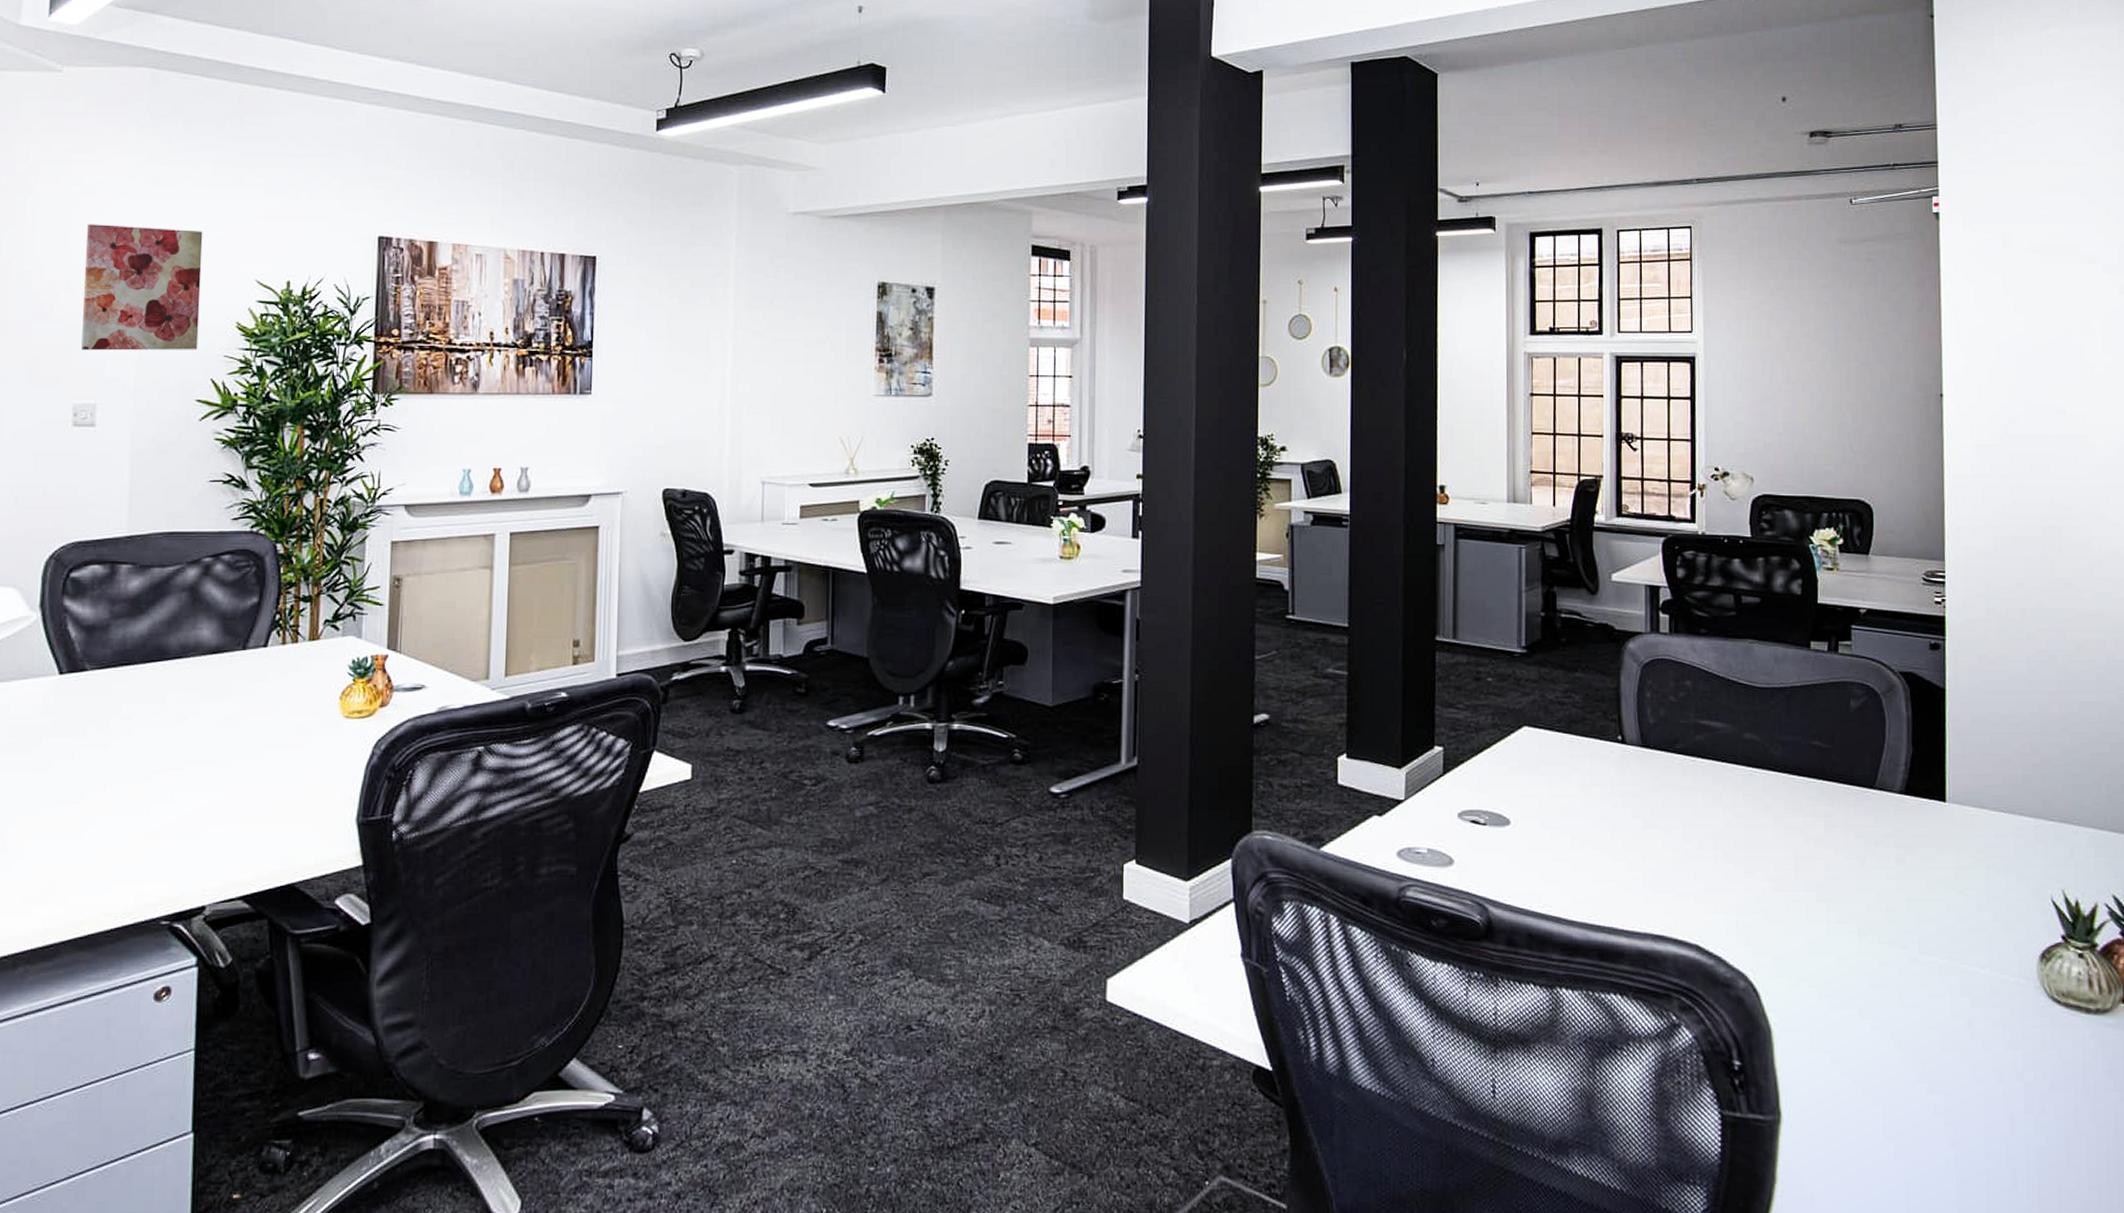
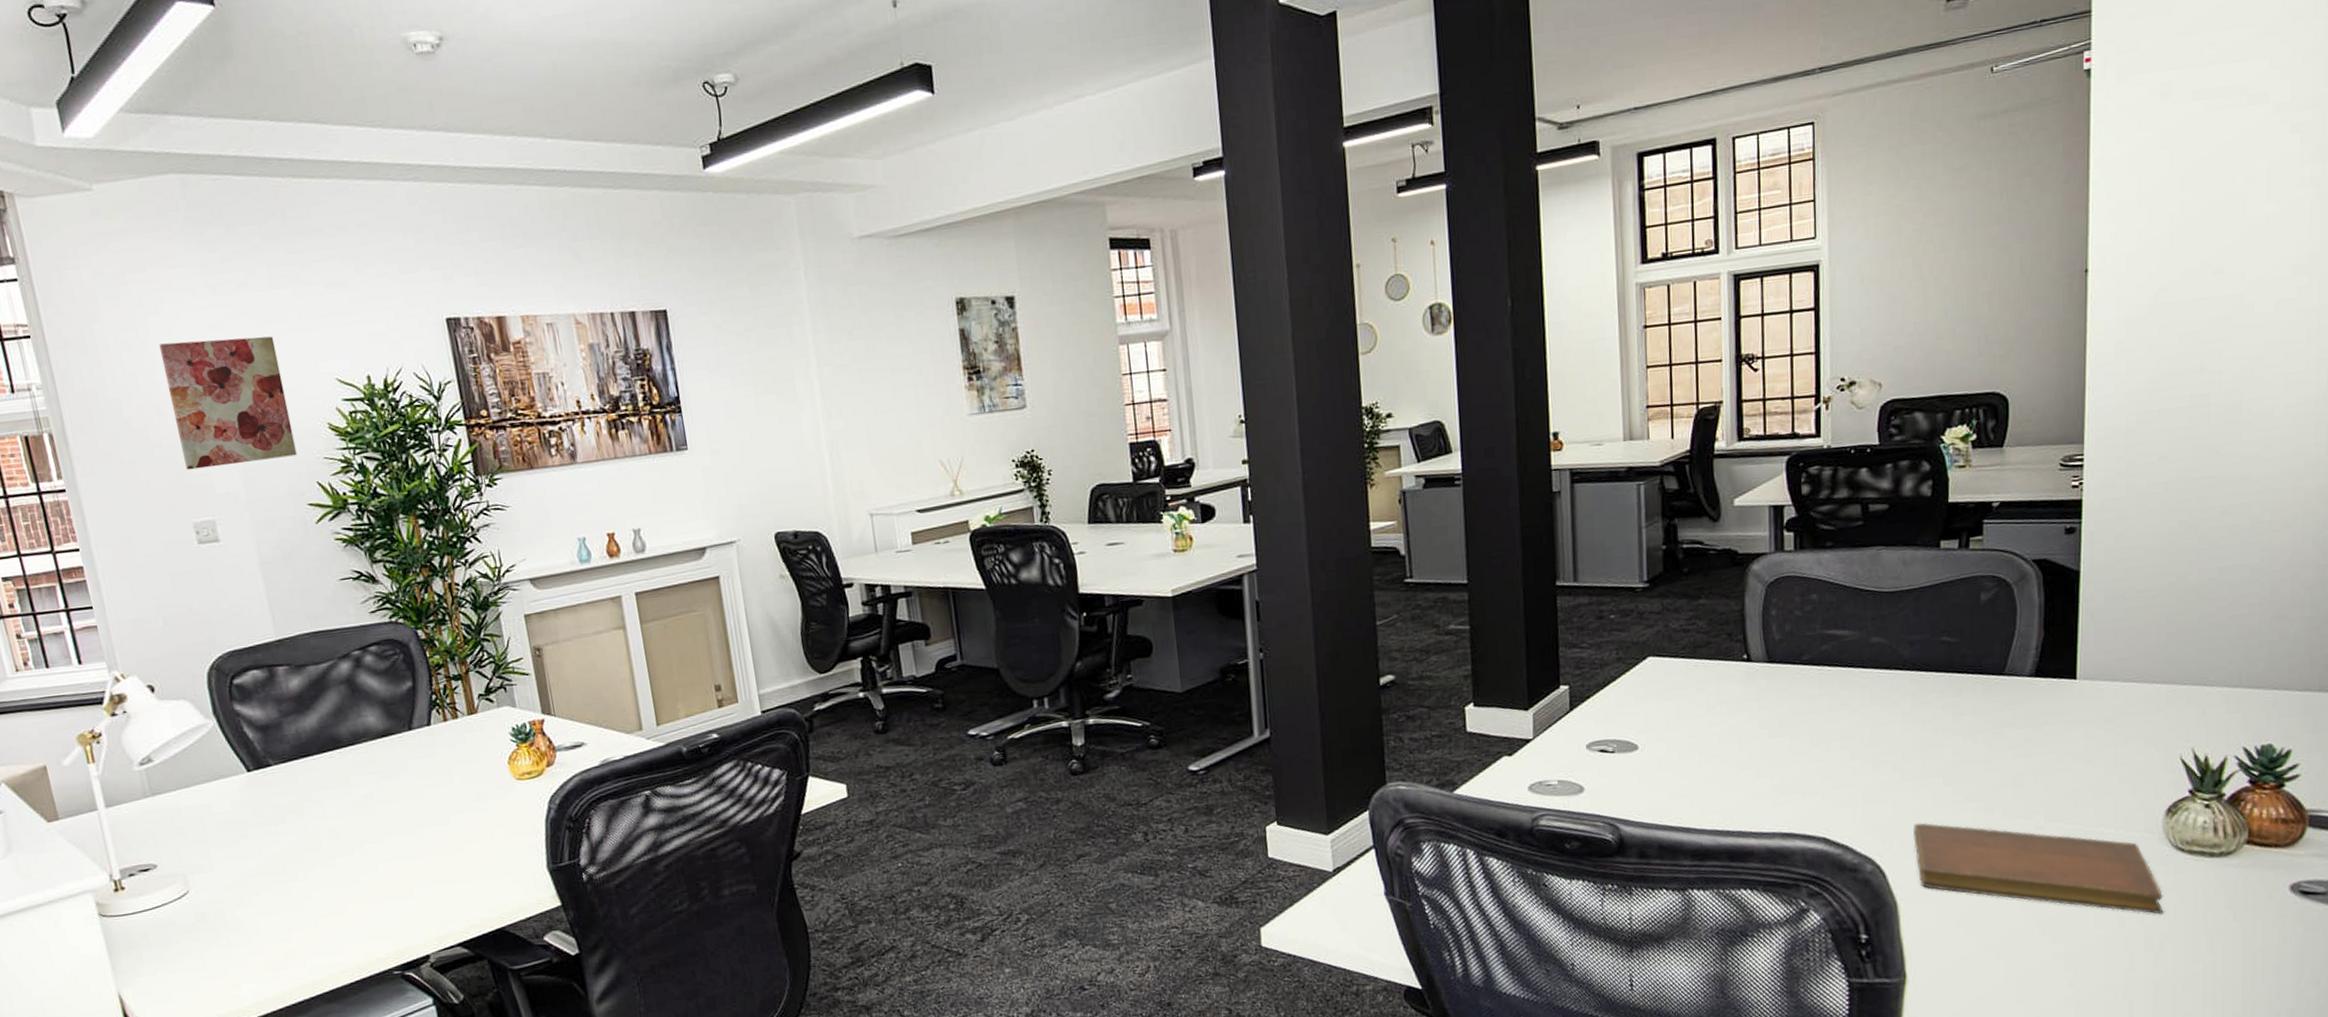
notebook: none [1787,940,2043,1073] -> present [1913,822,2164,914]

